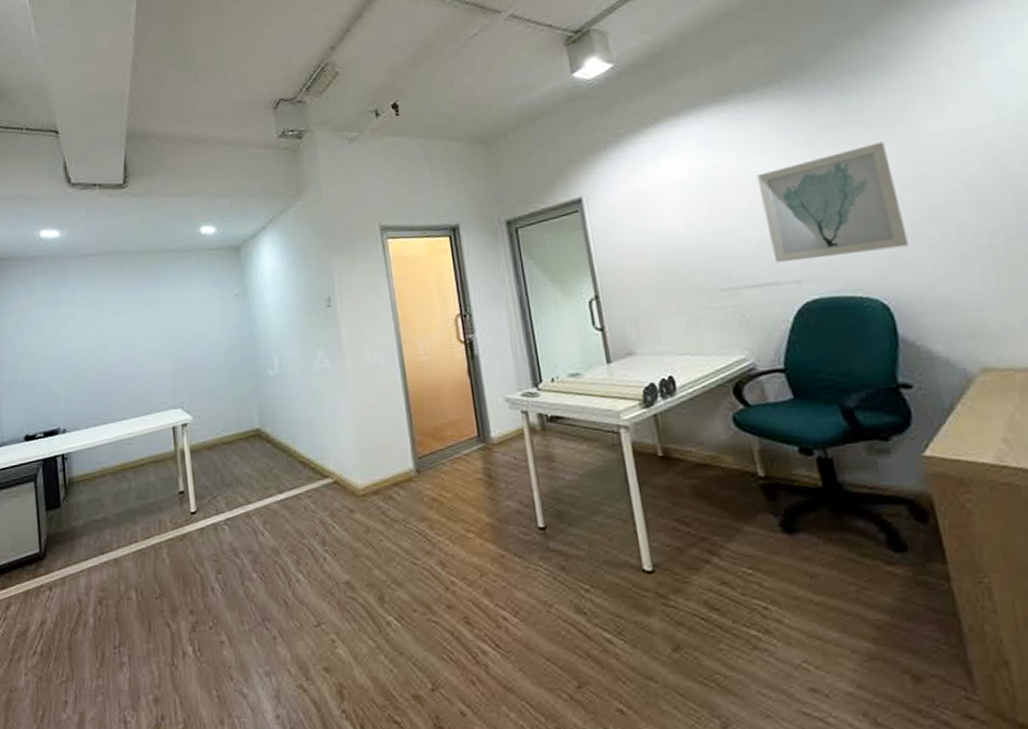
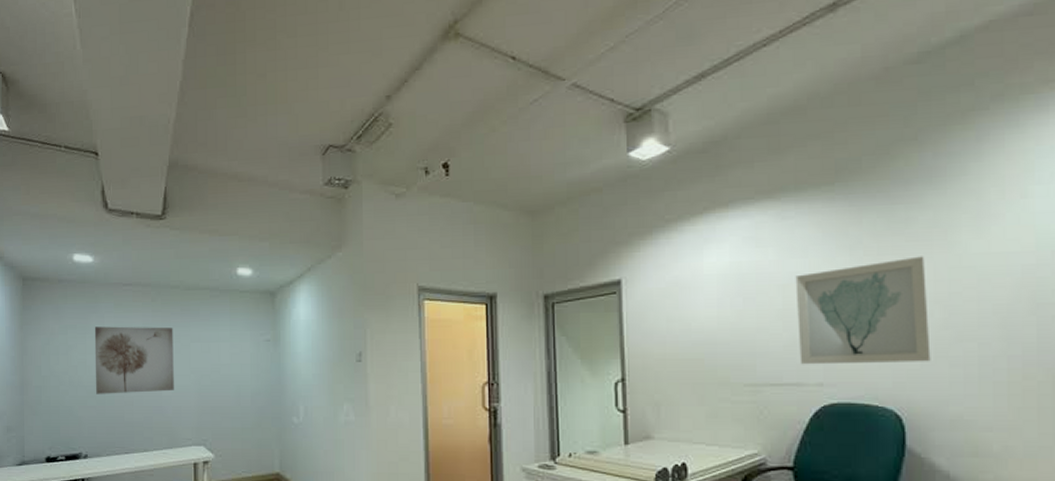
wall art: none [65,292,147,367] -> present [94,326,174,394]

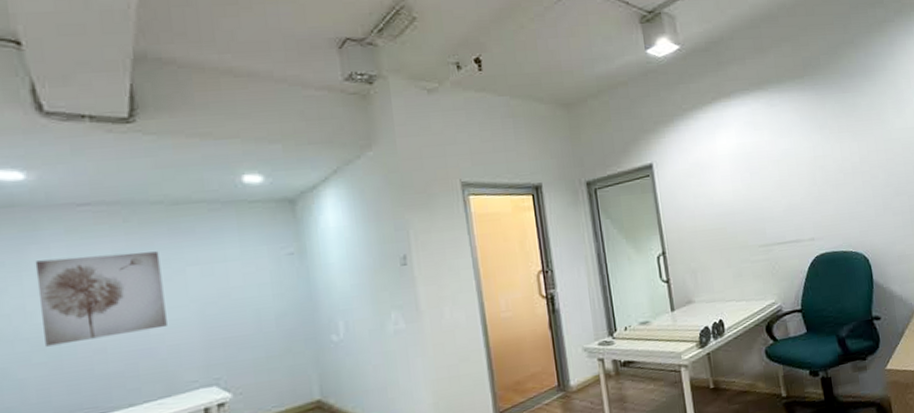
wall art: present [795,256,931,365] -> none [785,132,881,225]

